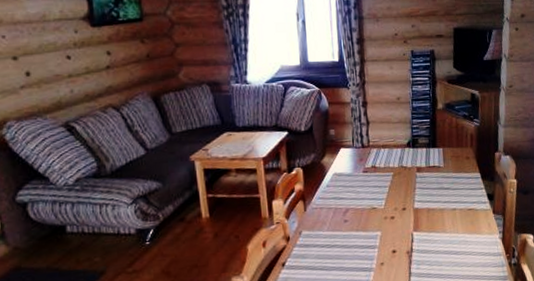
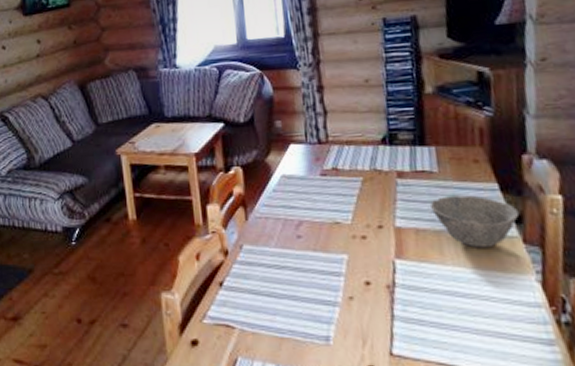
bowl: none [438,182,492,219] -> present [430,195,520,248]

